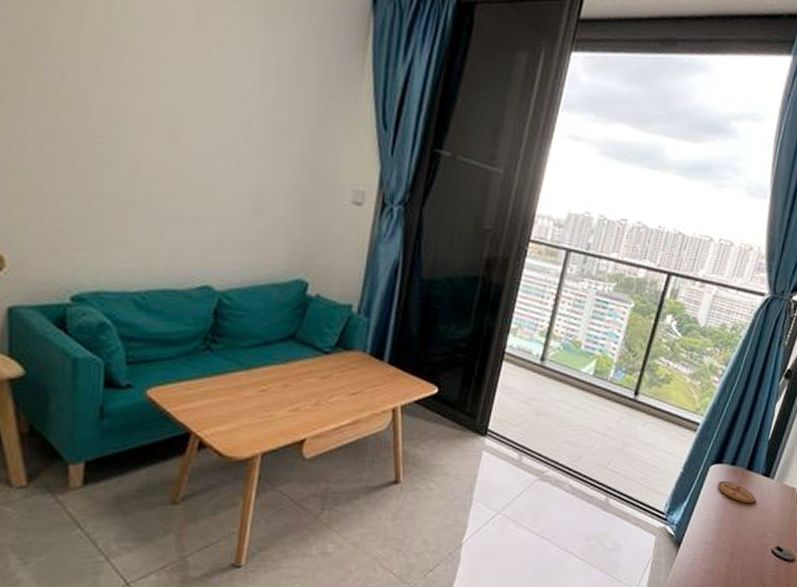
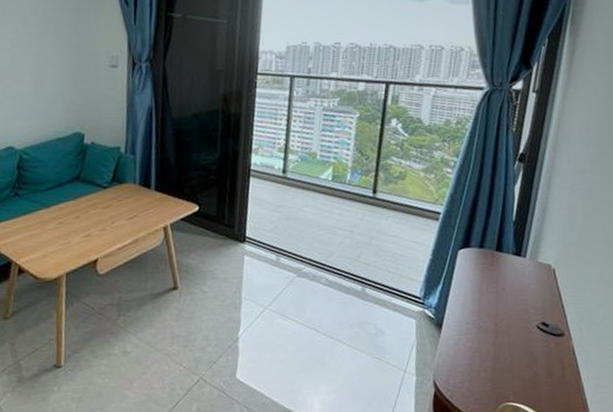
coaster: present [717,480,756,504] -> none [468,263,511,284]

